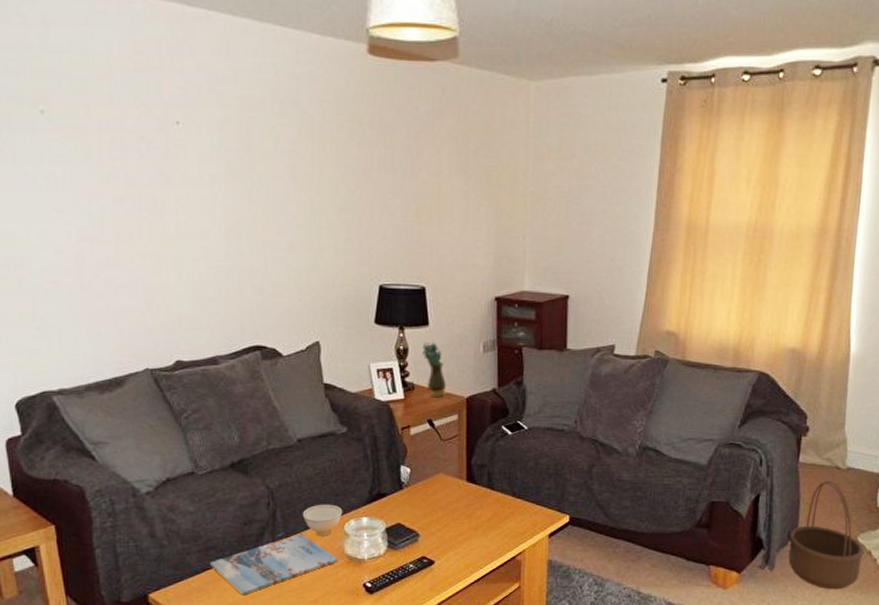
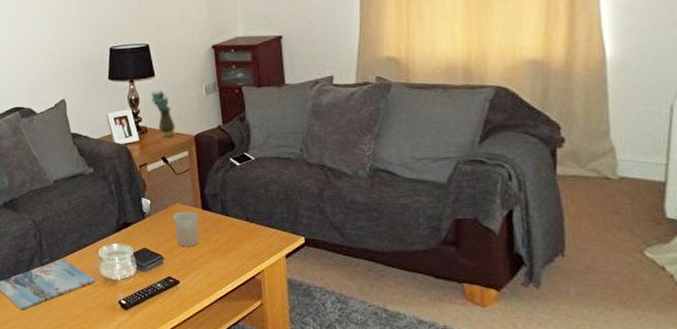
bowl: present [302,504,343,536] -> none [63,233,96,261]
candle holder: none [434,483,462,523] -> present [173,211,199,247]
basket: present [788,480,865,590] -> none [554,191,657,308]

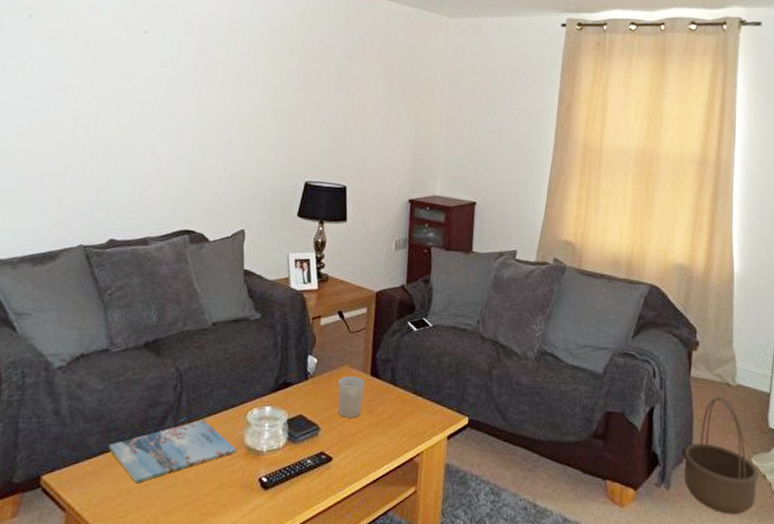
vase: present [151,89,175,138] -> none [338,236,359,290]
basket: none [554,191,657,308] -> present [683,396,760,515]

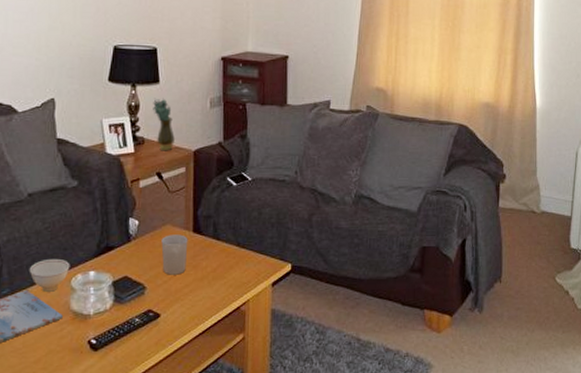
bowl: none [207,390,248,424] -> present [29,258,70,292]
vase: none [338,236,359,290] -> present [153,98,175,151]
basket: present [683,396,760,515] -> none [494,224,563,330]

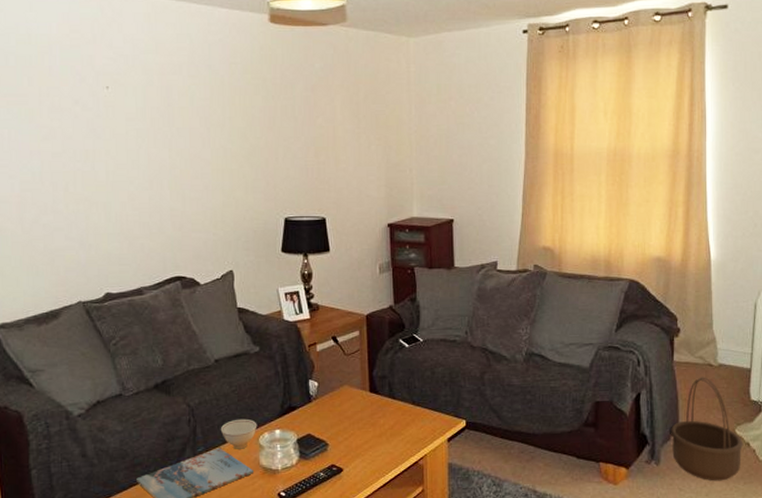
vase: present [153,98,175,151] -> none [325,266,347,316]
candle holder: present [161,234,188,275] -> none [340,394,366,432]
basket: none [494,224,563,330] -> present [671,377,744,481]

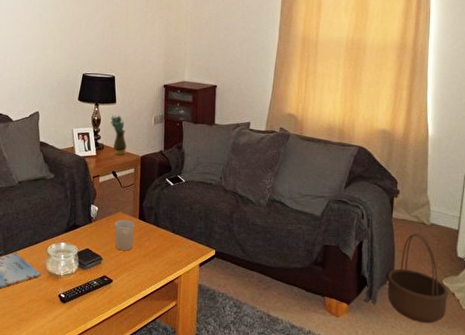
bowl: present [220,418,257,449] -> none [17,231,47,256]
vase: none [325,266,347,316] -> present [110,114,127,156]
candle holder: none [340,394,366,432] -> present [114,220,135,251]

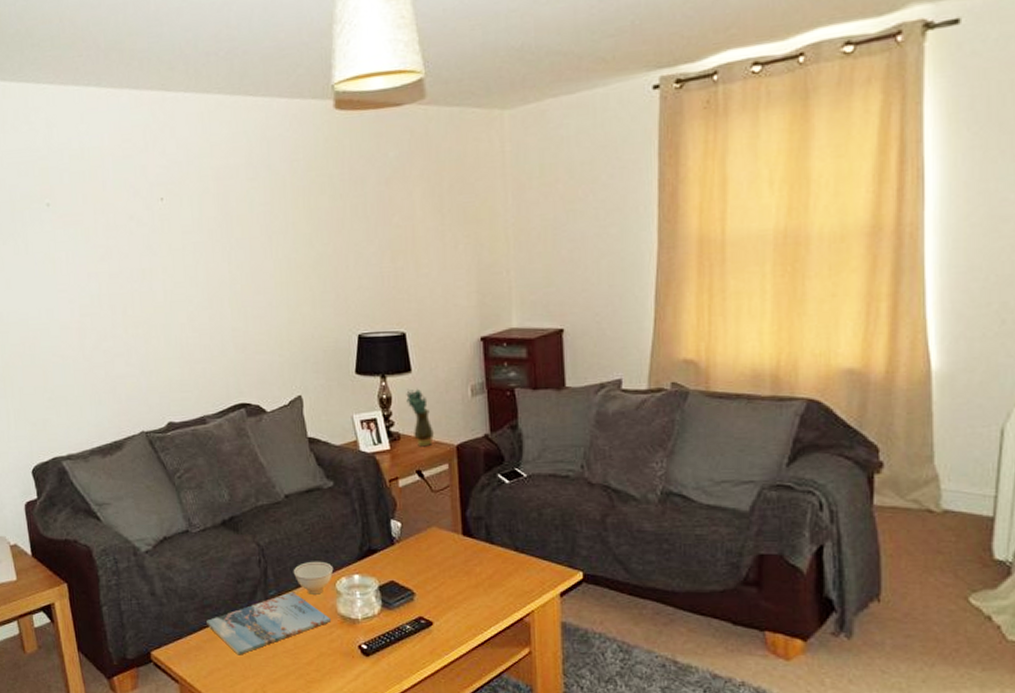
bowl: none [17,231,47,256] -> present [293,561,334,595]
candle holder: present [114,220,135,251] -> none [428,537,458,581]
basket: present [387,233,450,324] -> none [869,526,982,665]

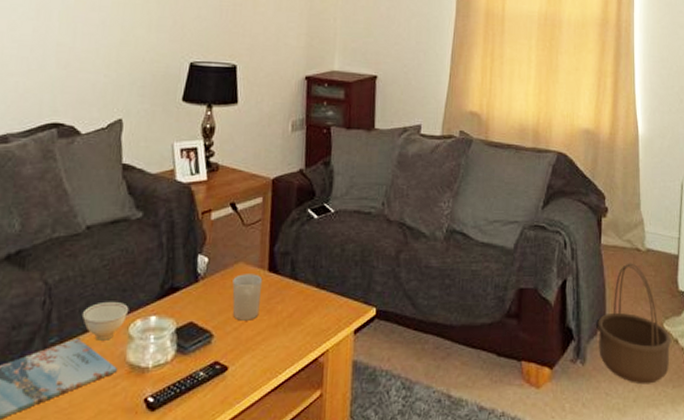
vase: present [406,388,434,447] -> none [229,120,252,179]
candle holder: none [428,537,458,581] -> present [232,274,263,321]
basket: none [869,526,982,665] -> present [598,263,672,385]

